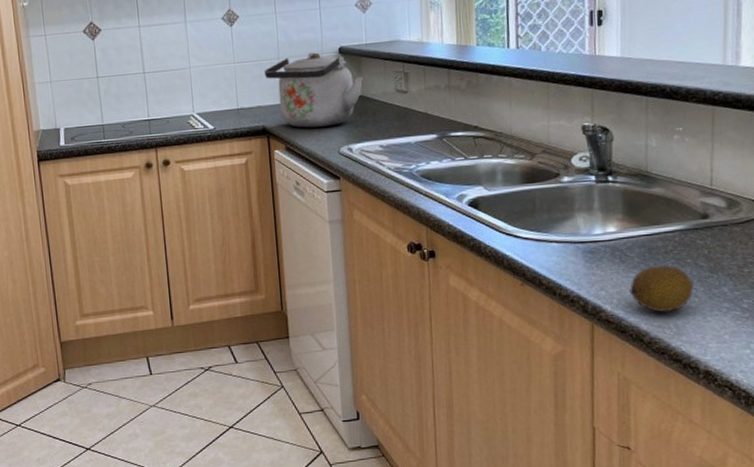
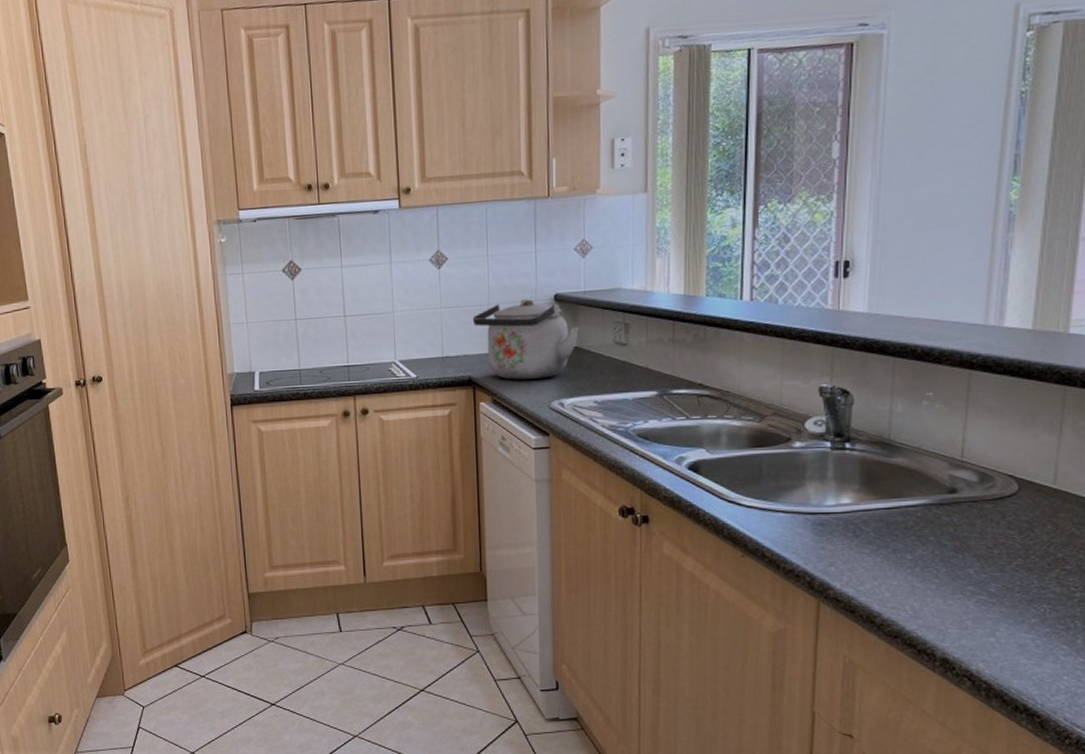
fruit: present [629,264,694,313] -> none [862,541,935,593]

